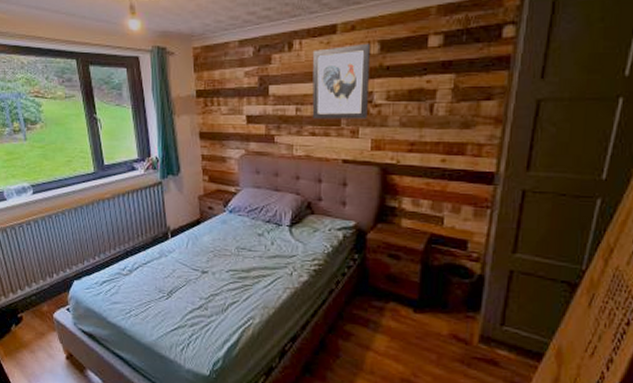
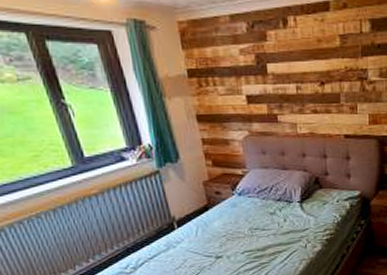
wall art: present [312,43,371,119] -> none [307,21,364,97]

